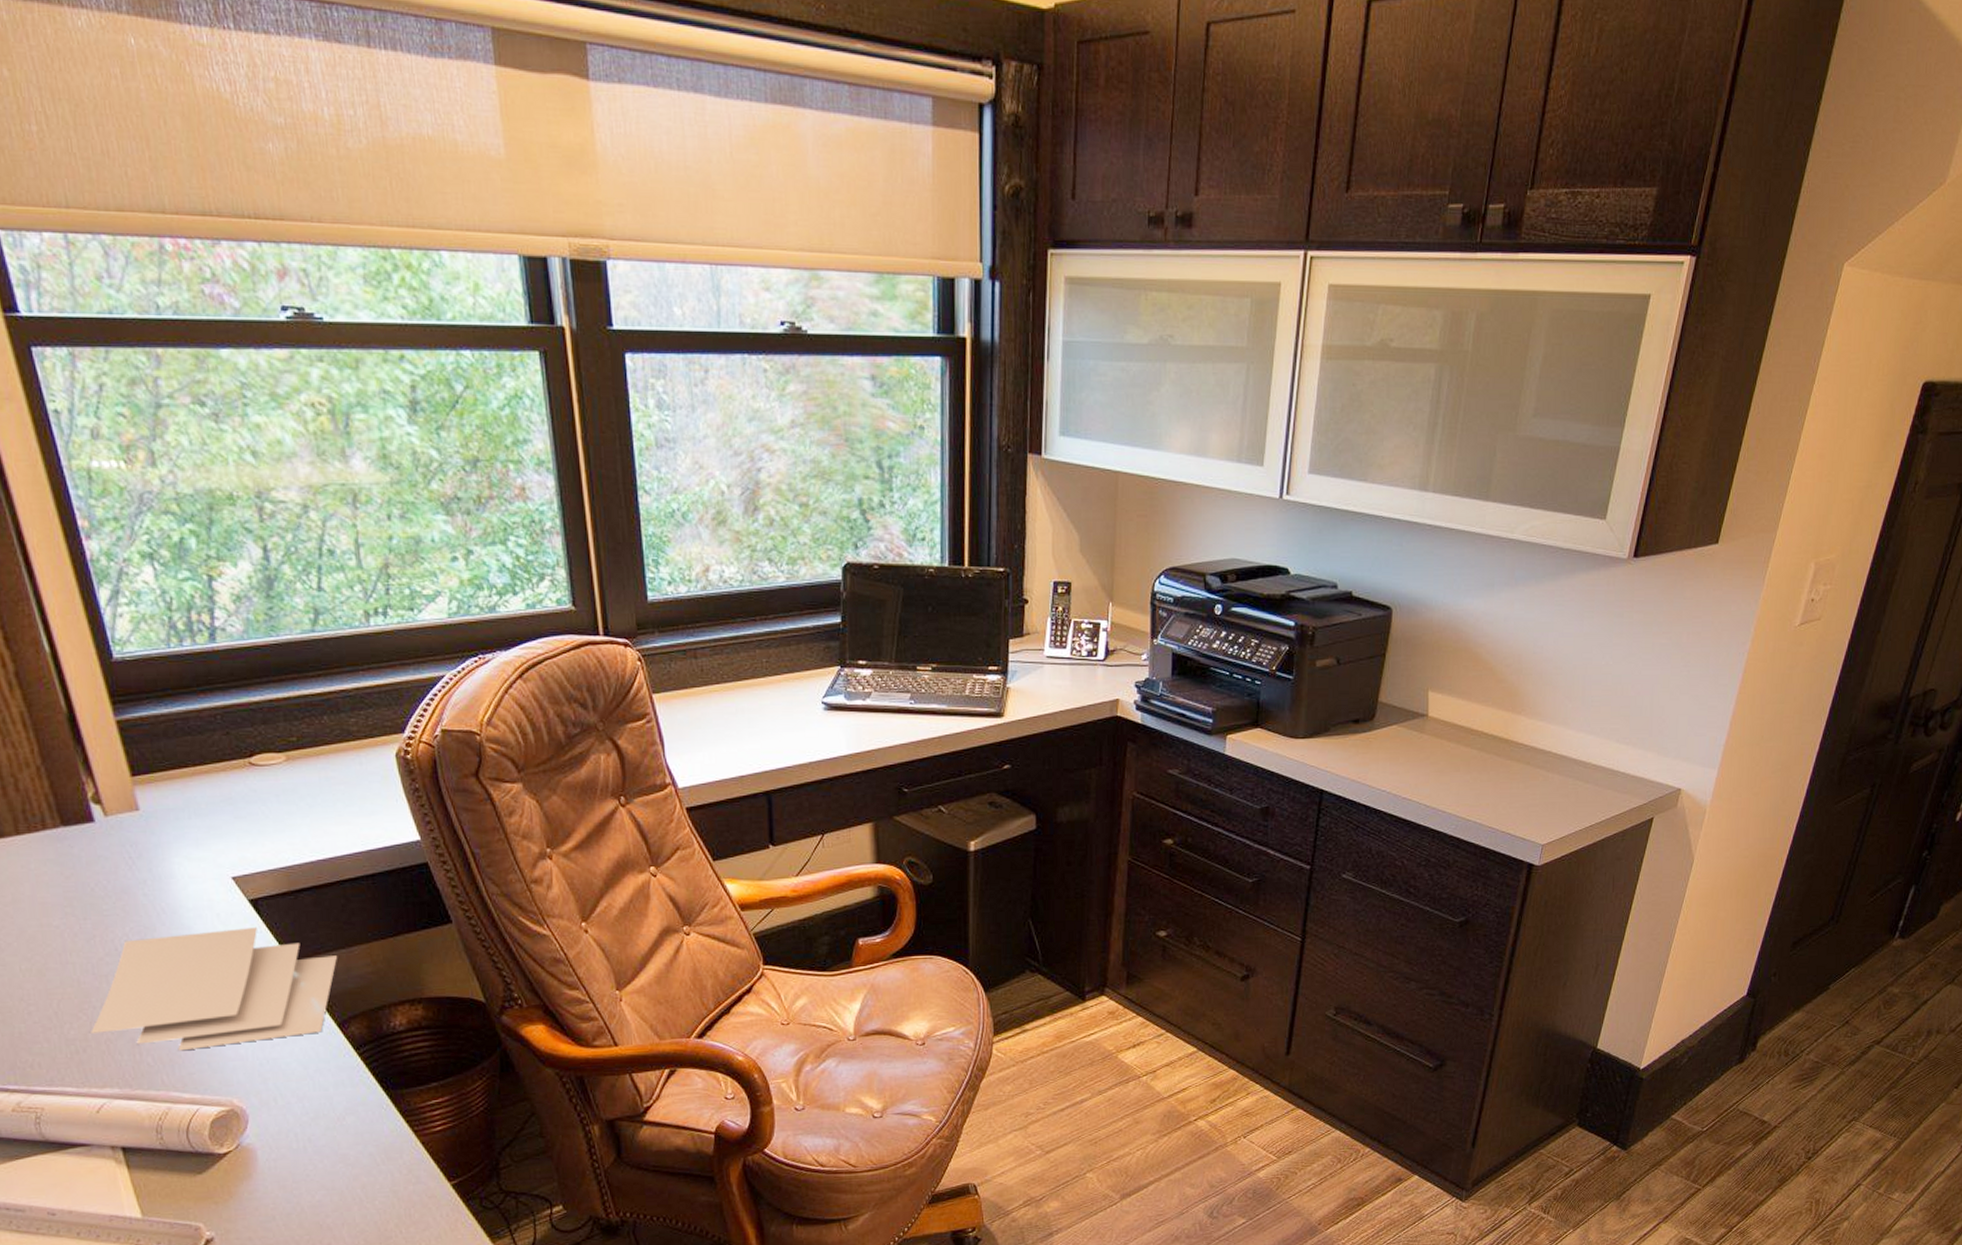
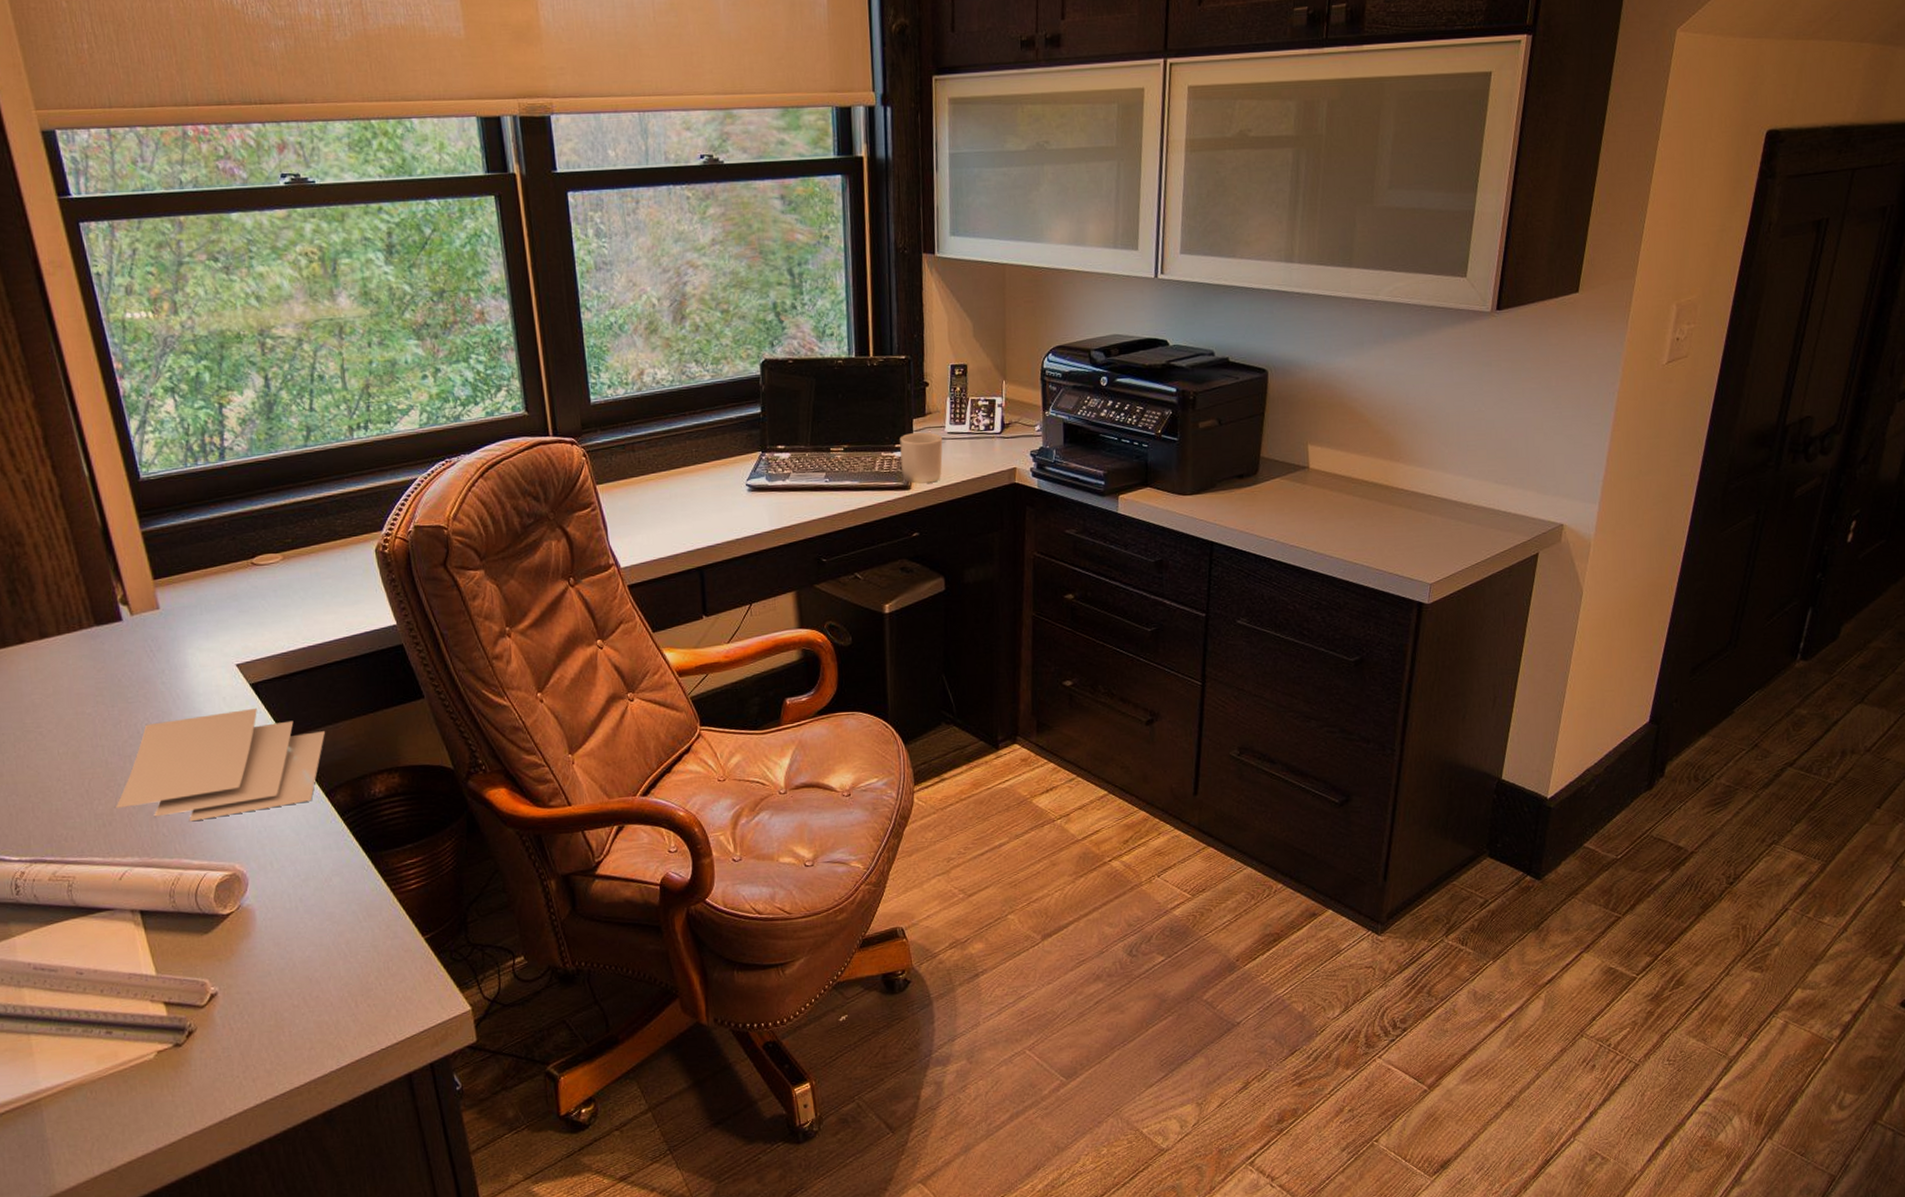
mug: none [994,655,1041,711] -> present [900,432,943,484]

